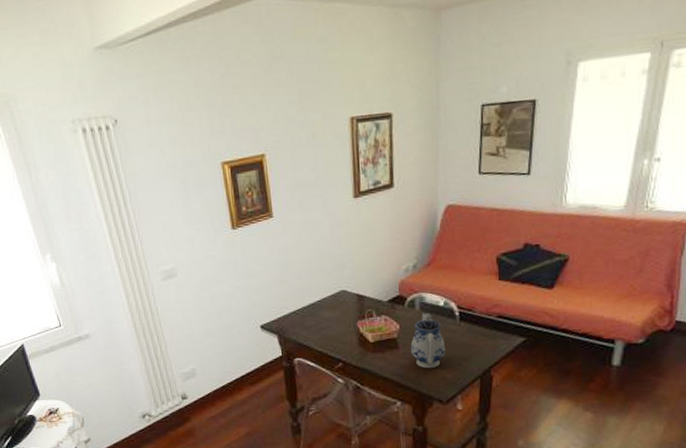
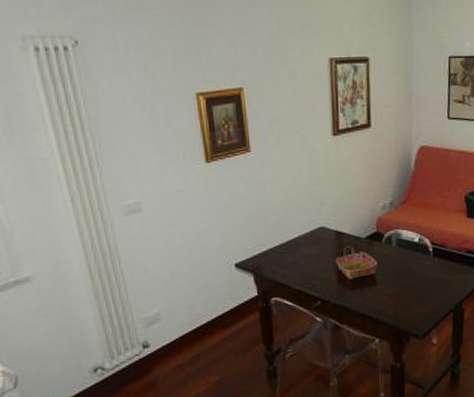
teapot: present [410,312,446,369] -> none [388,249,421,304]

